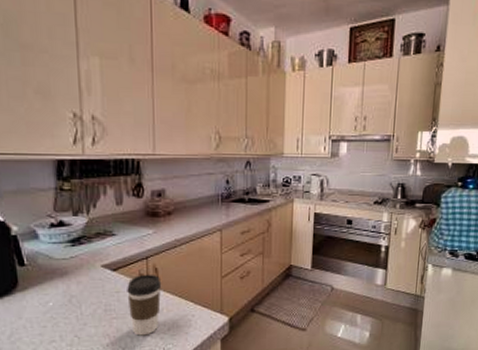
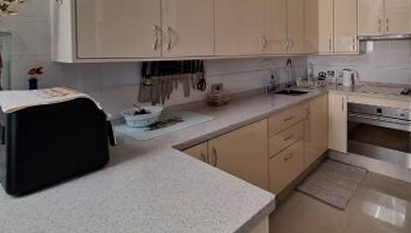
coffee cup: present [127,274,162,336] -> none [191,154,219,208]

